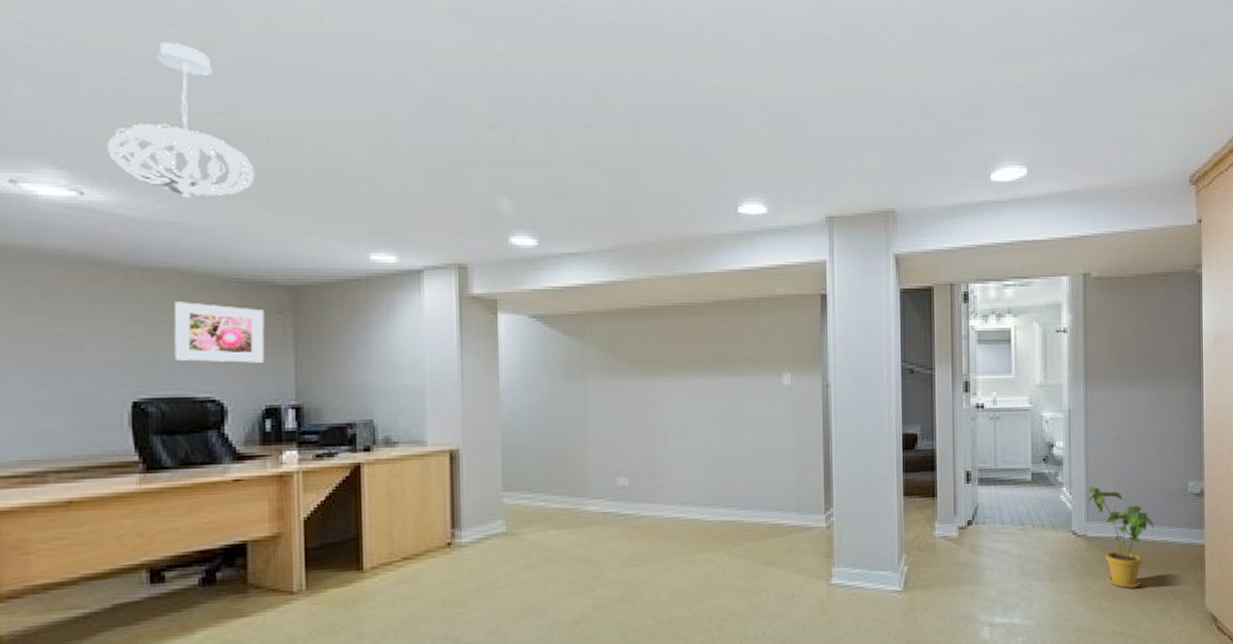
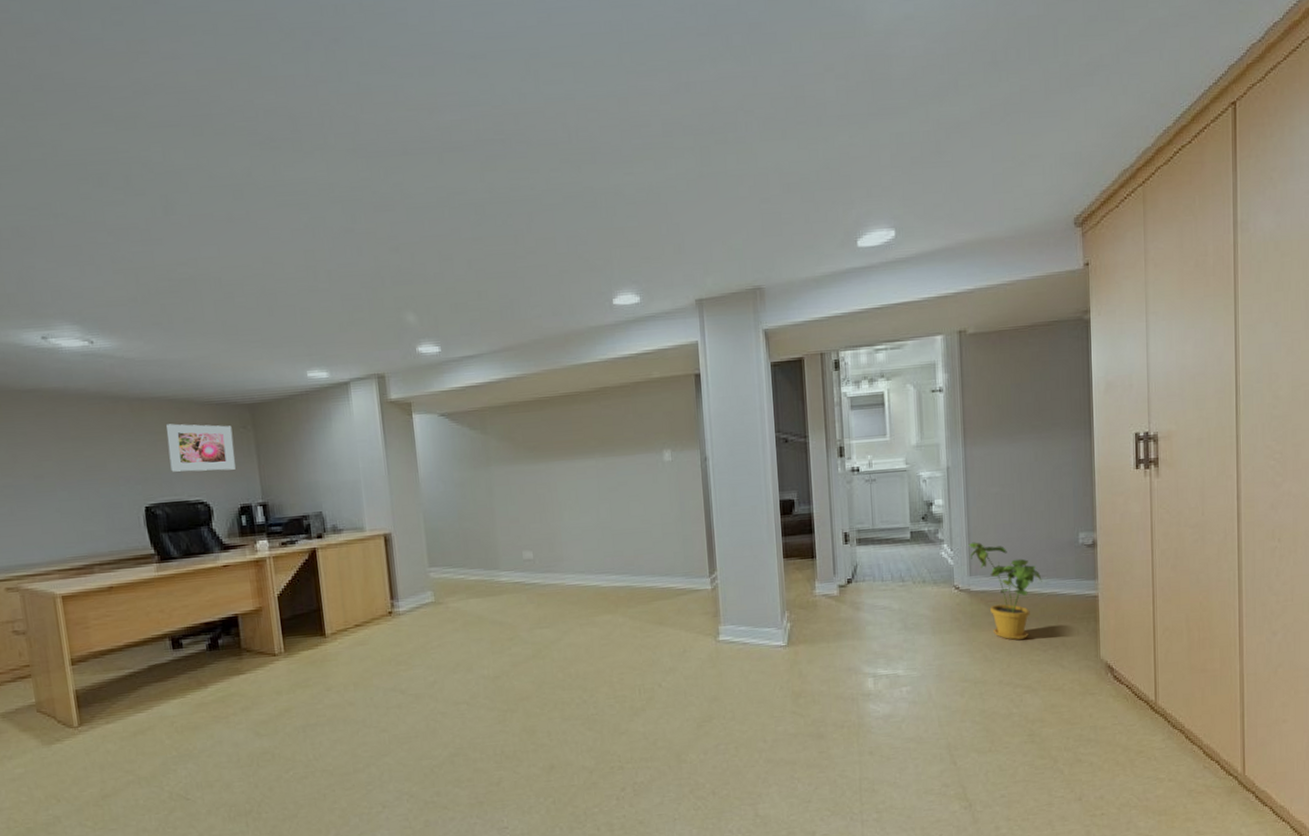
pendant light: present [108,42,255,198] -> none [105,209,214,338]

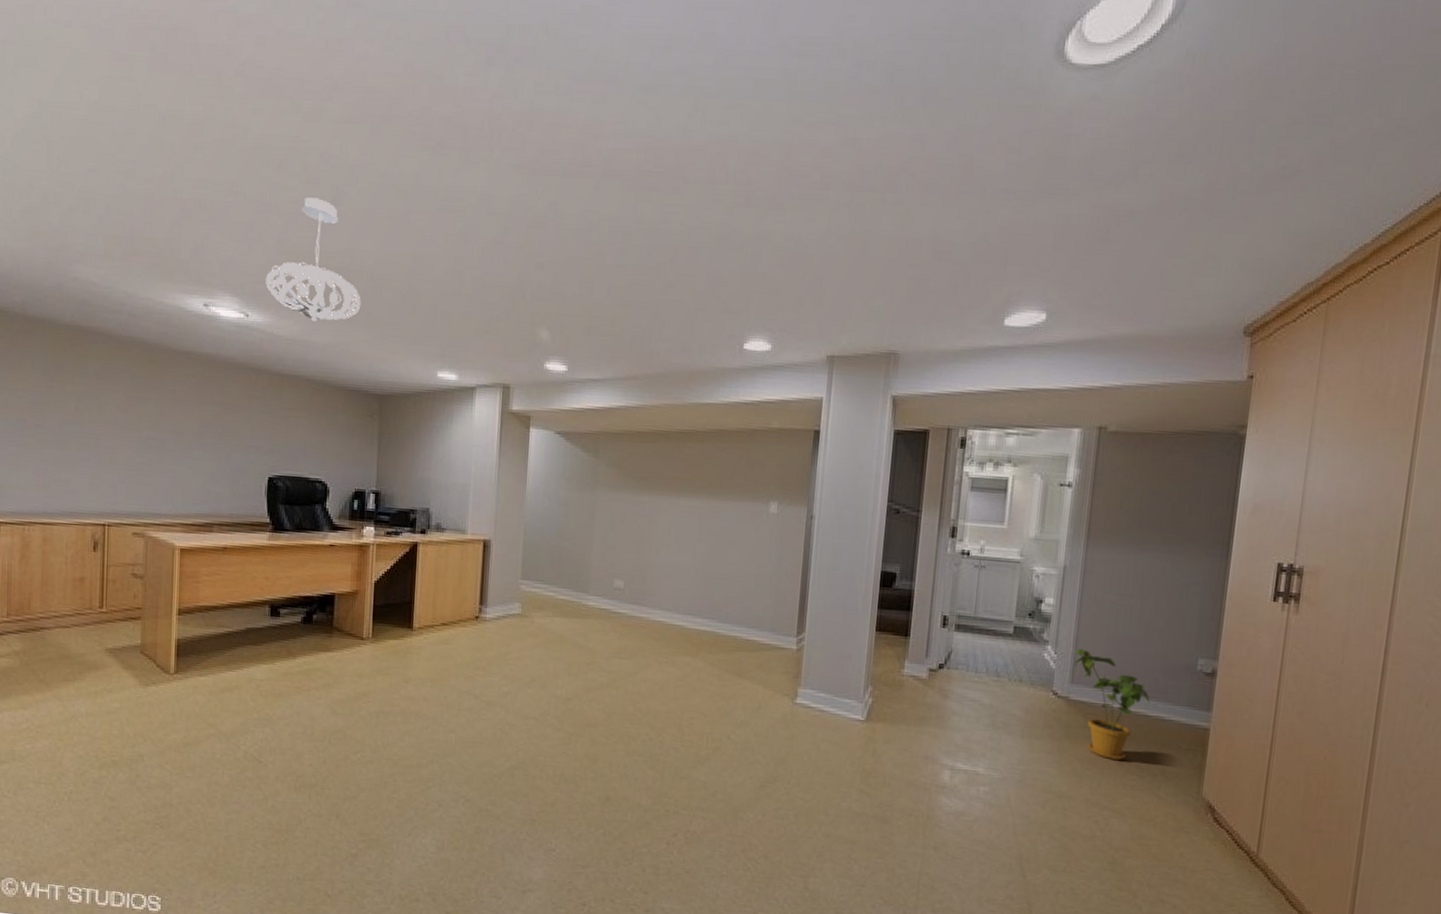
pendant light: none [105,209,214,338] -> present [266,197,361,321]
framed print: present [166,424,236,472] -> none [298,402,360,455]

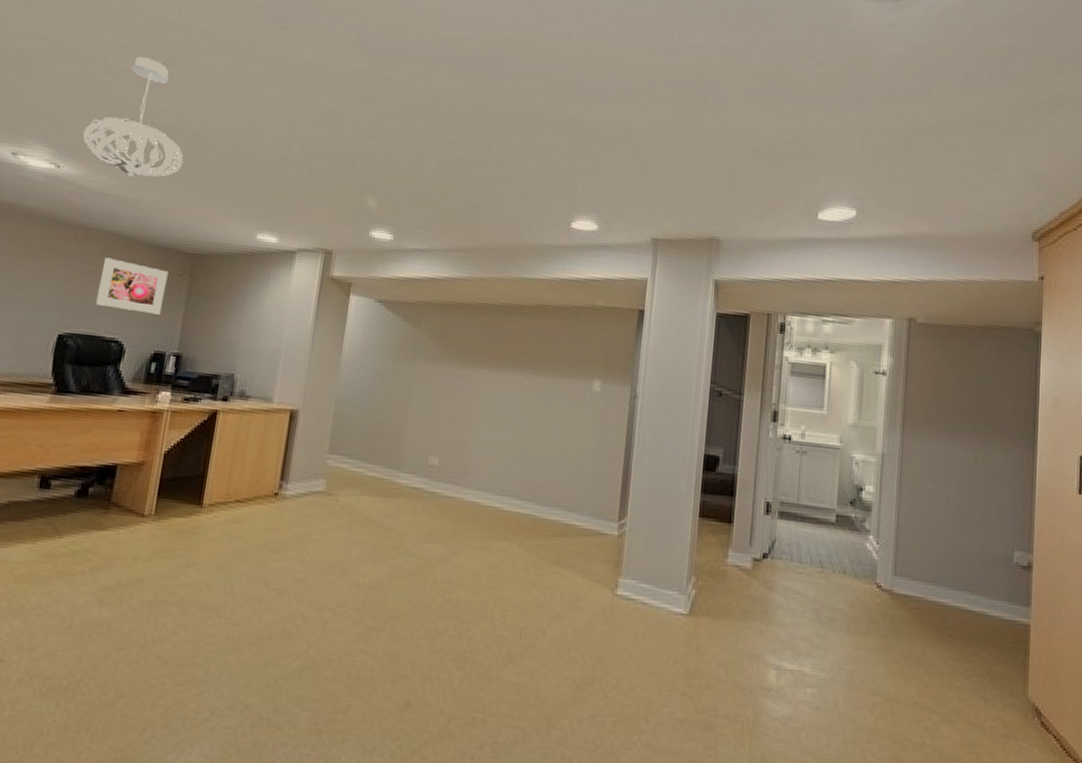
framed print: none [298,402,360,455] -> present [95,257,169,315]
house plant: present [1074,648,1150,760] -> none [896,539,971,659]

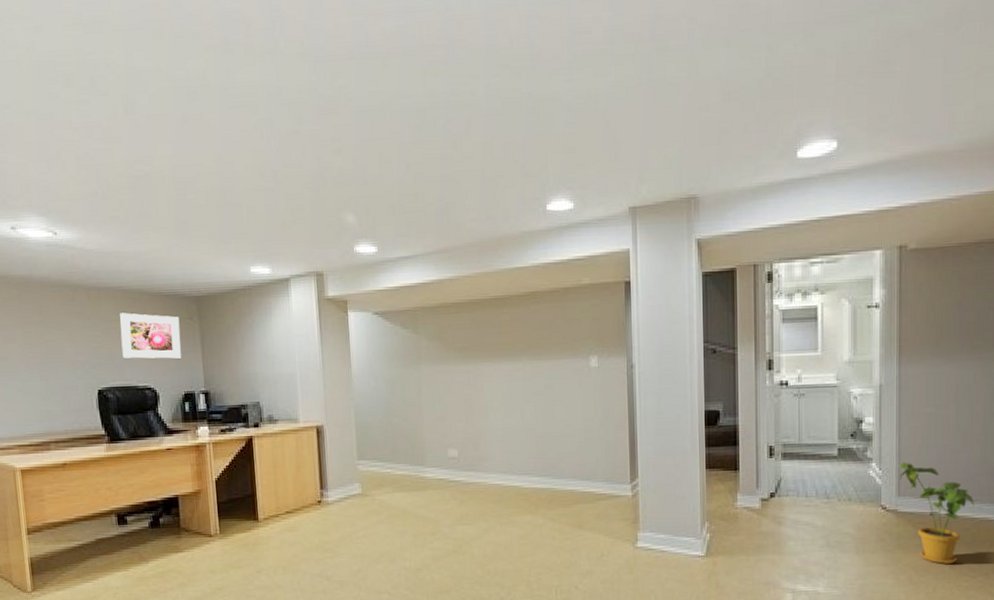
pendant light: present [83,57,184,177] -> none [69,109,167,232]
house plant: none [896,539,971,659] -> present [898,462,975,564]

